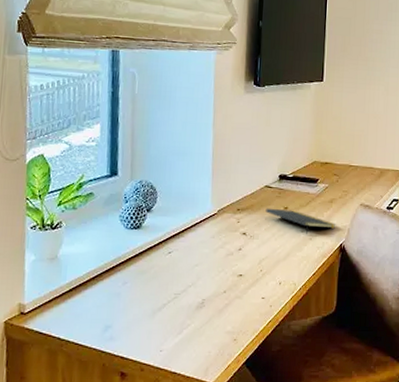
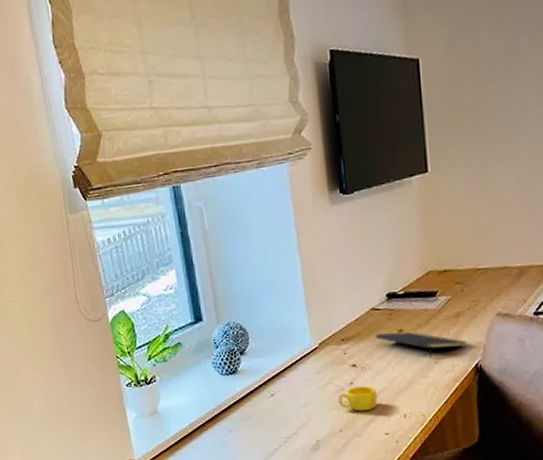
cup: none [226,253,260,276] -> present [338,386,378,412]

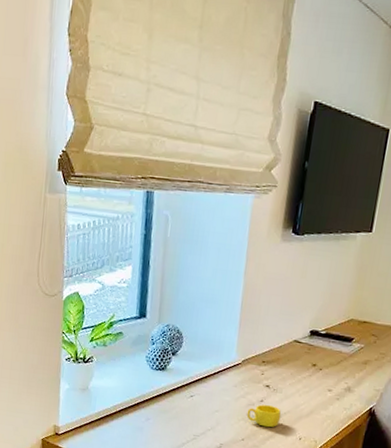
notepad: present [375,331,468,359] -> none [292,363,368,395]

